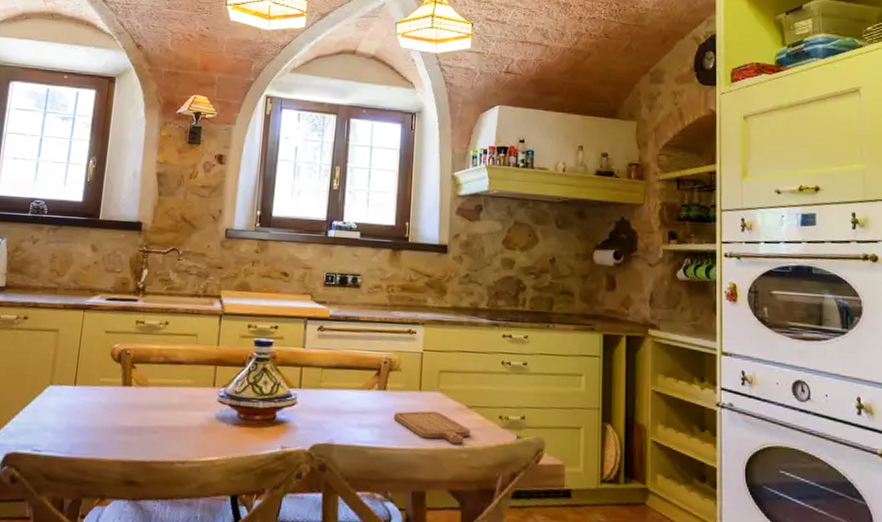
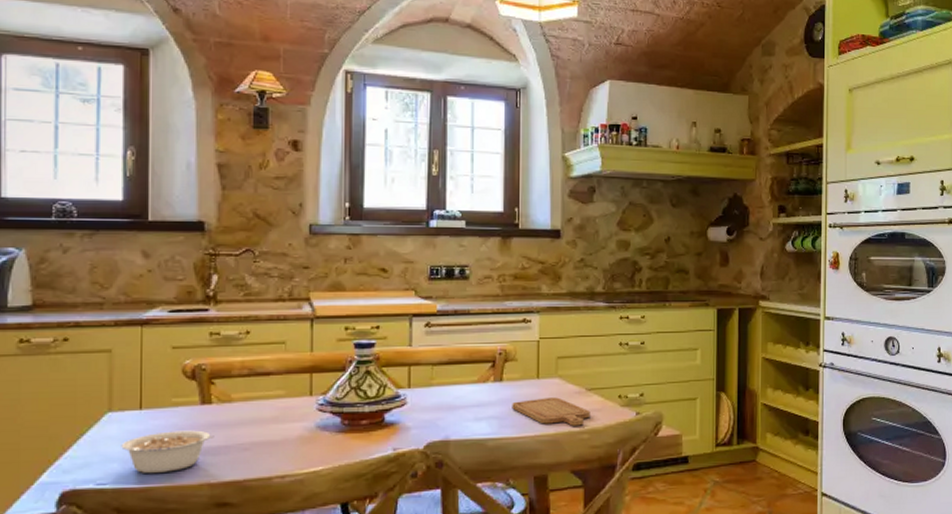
legume: none [56,408,131,447] -> present [121,430,214,474]

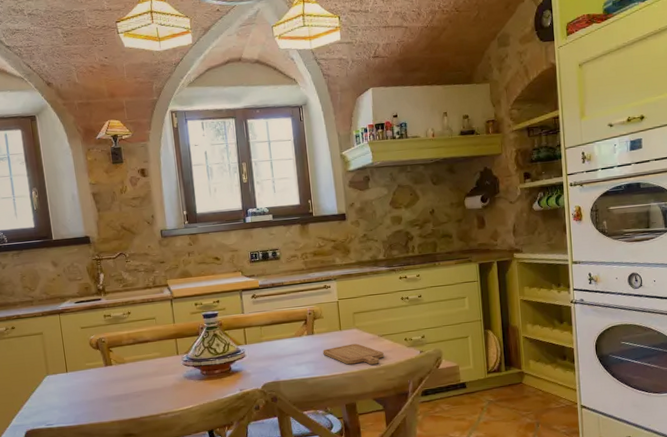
legume: present [121,430,214,474] -> none [58,384,117,416]

